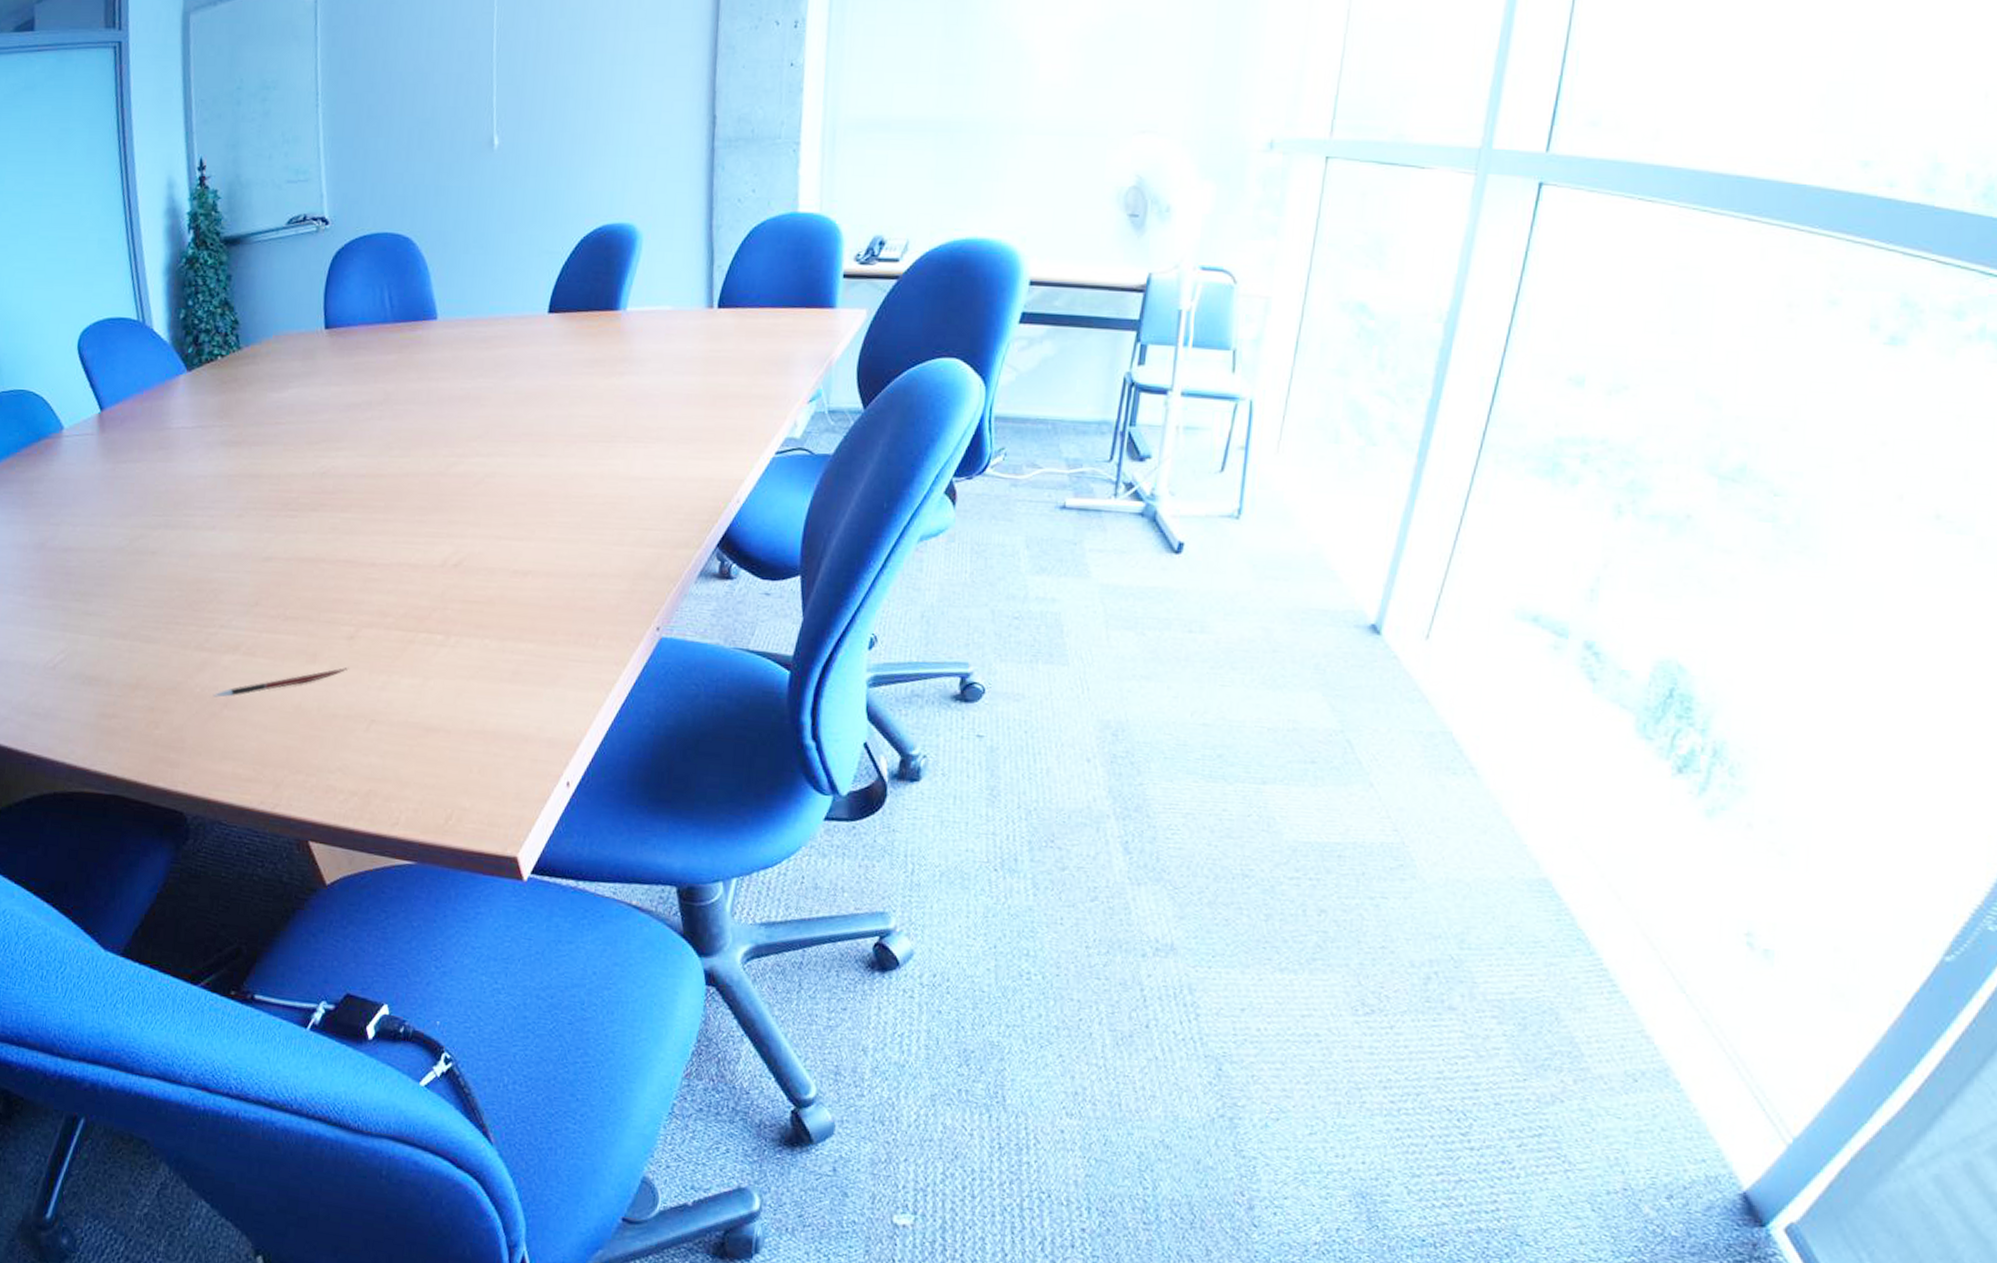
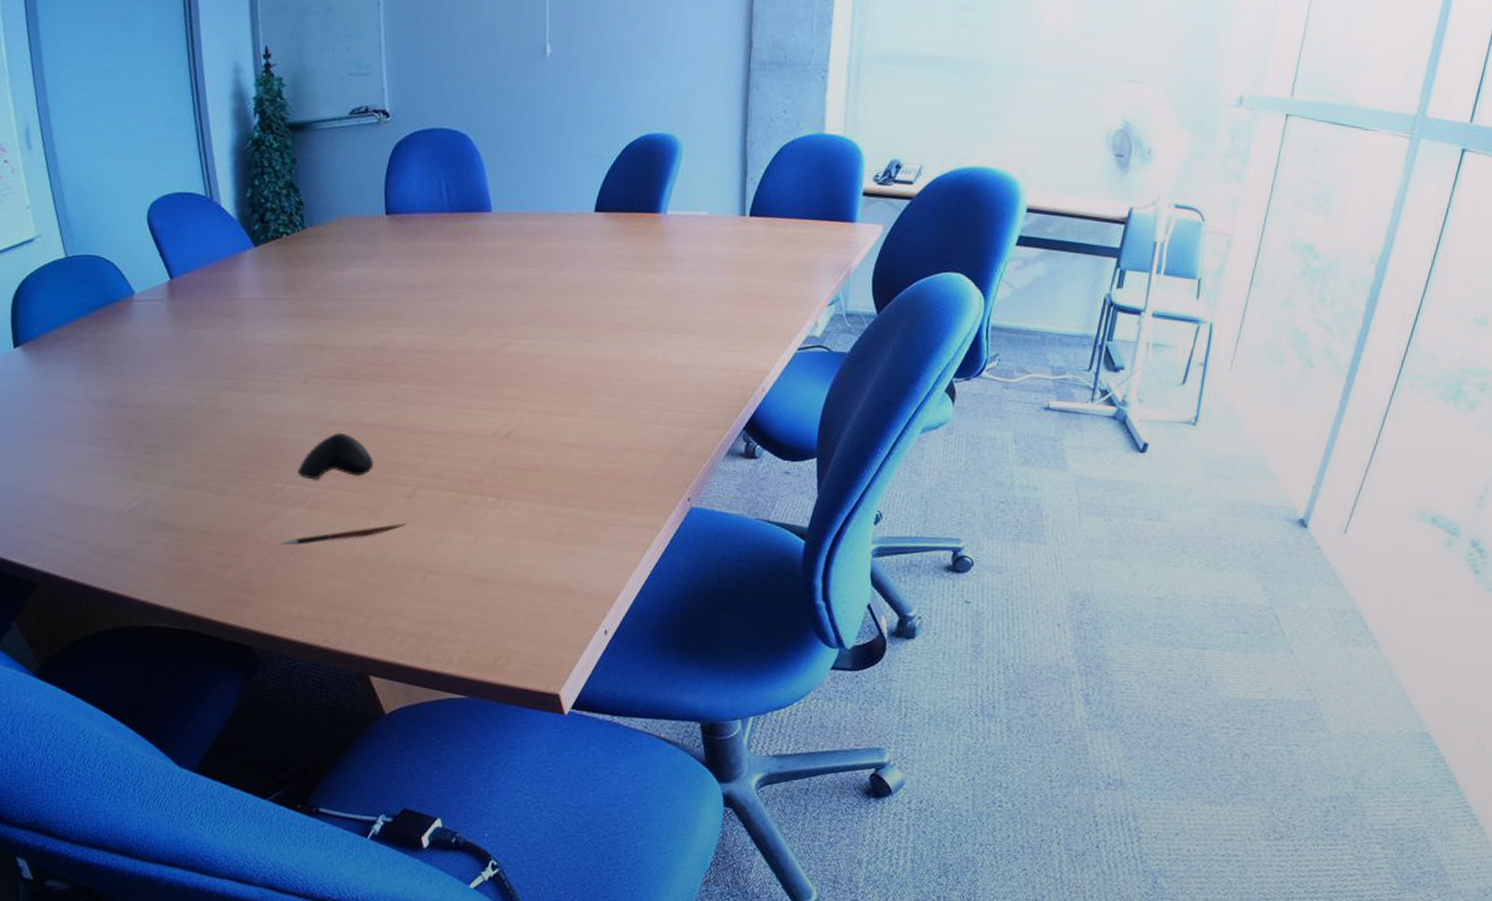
computer mouse: none [232,570,314,622] -> present [297,433,374,480]

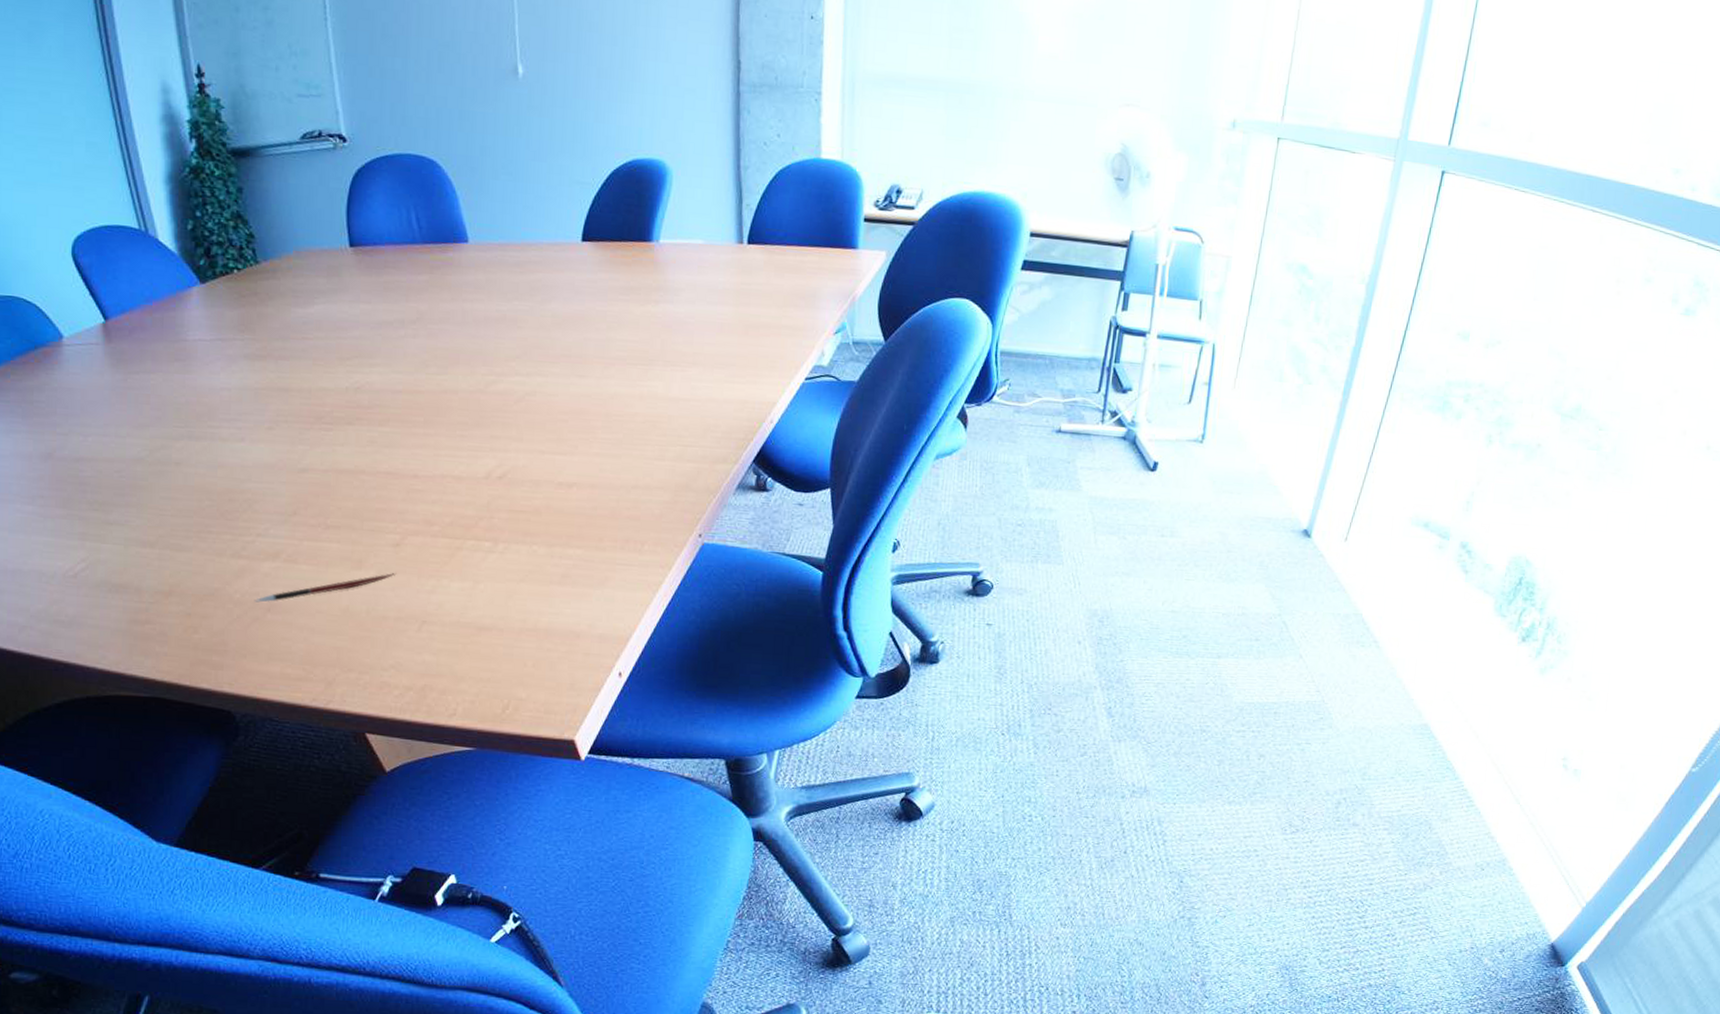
computer mouse: present [297,433,374,480] -> none [269,481,356,531]

